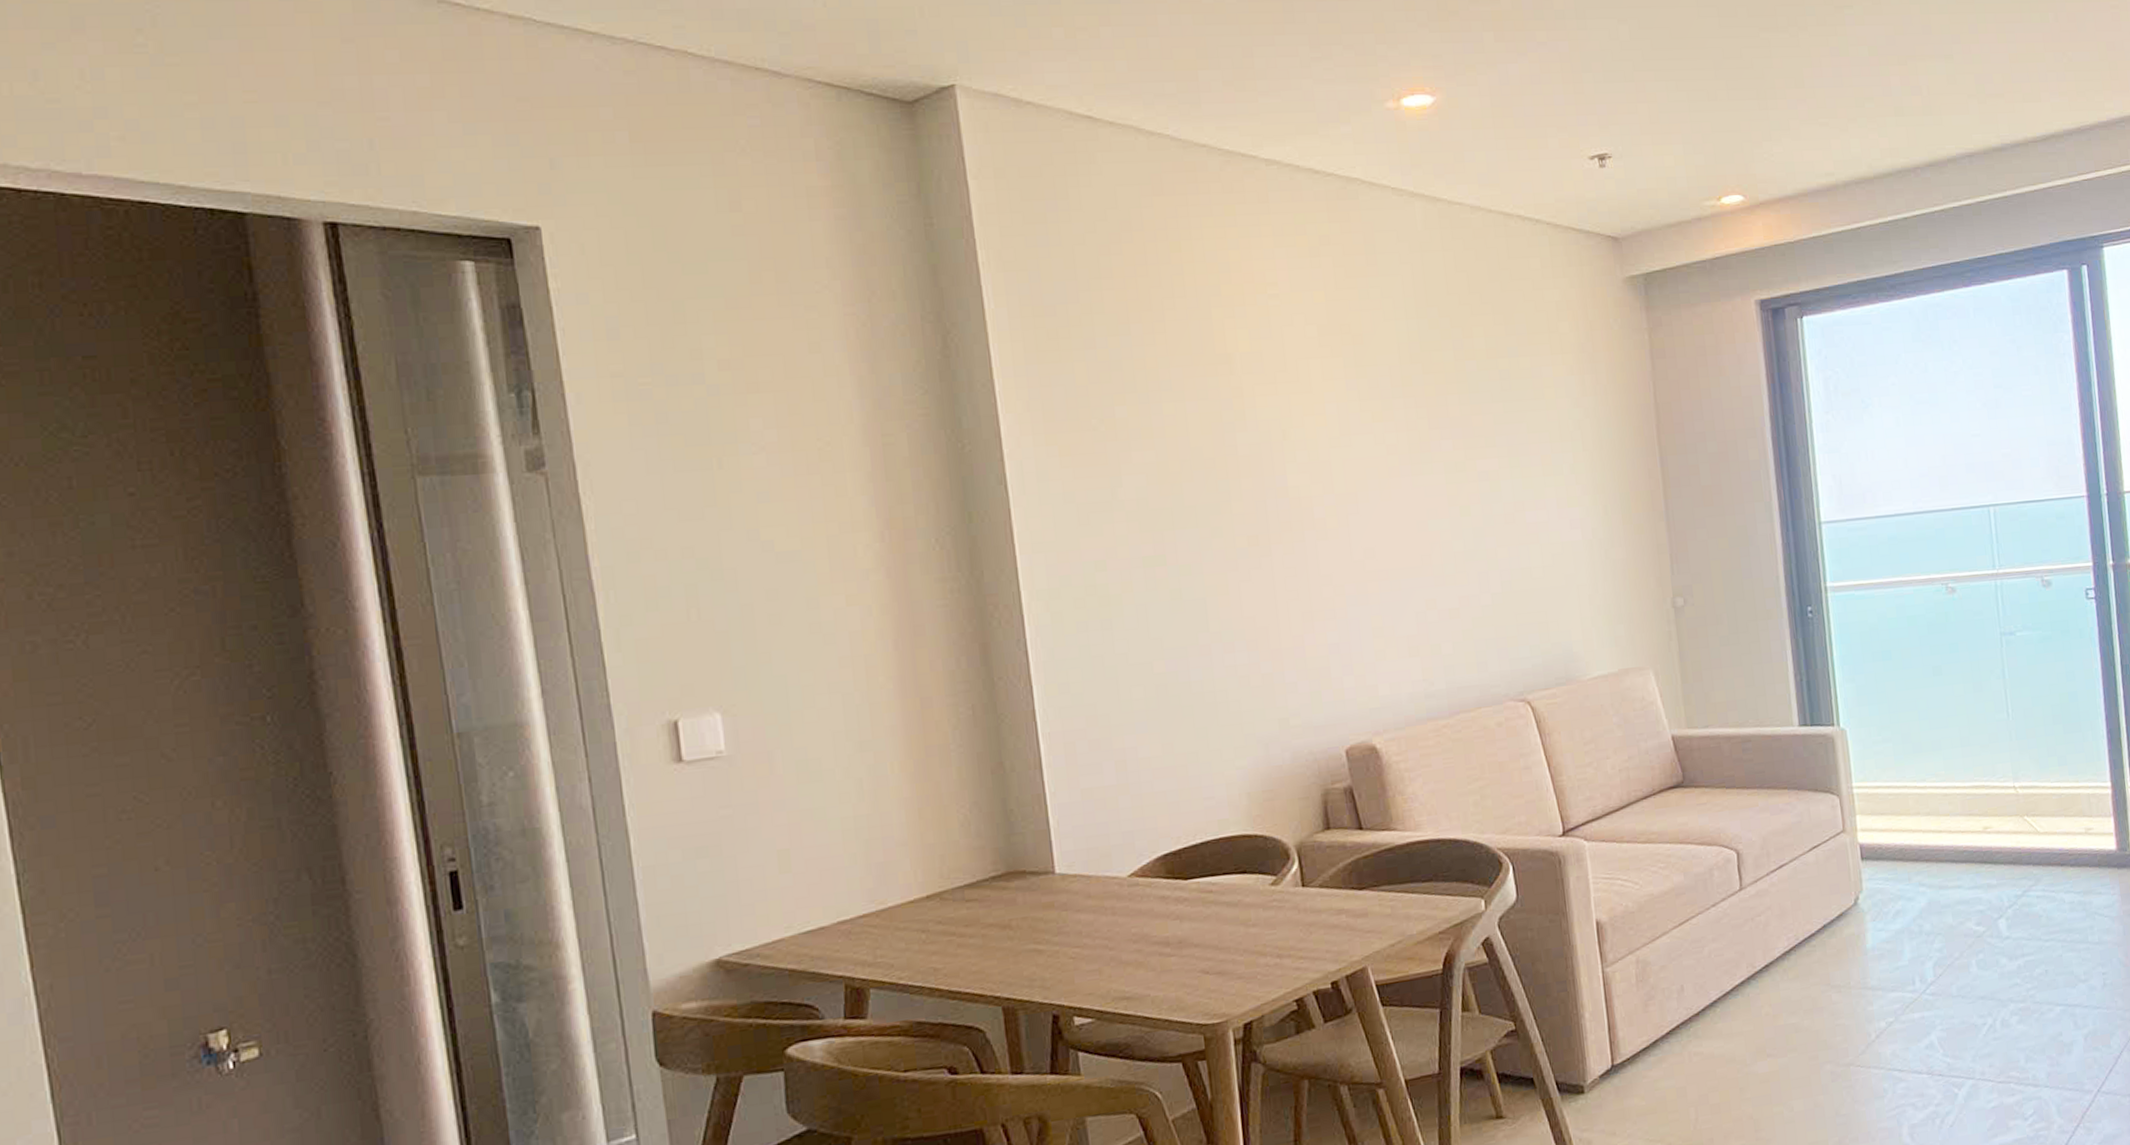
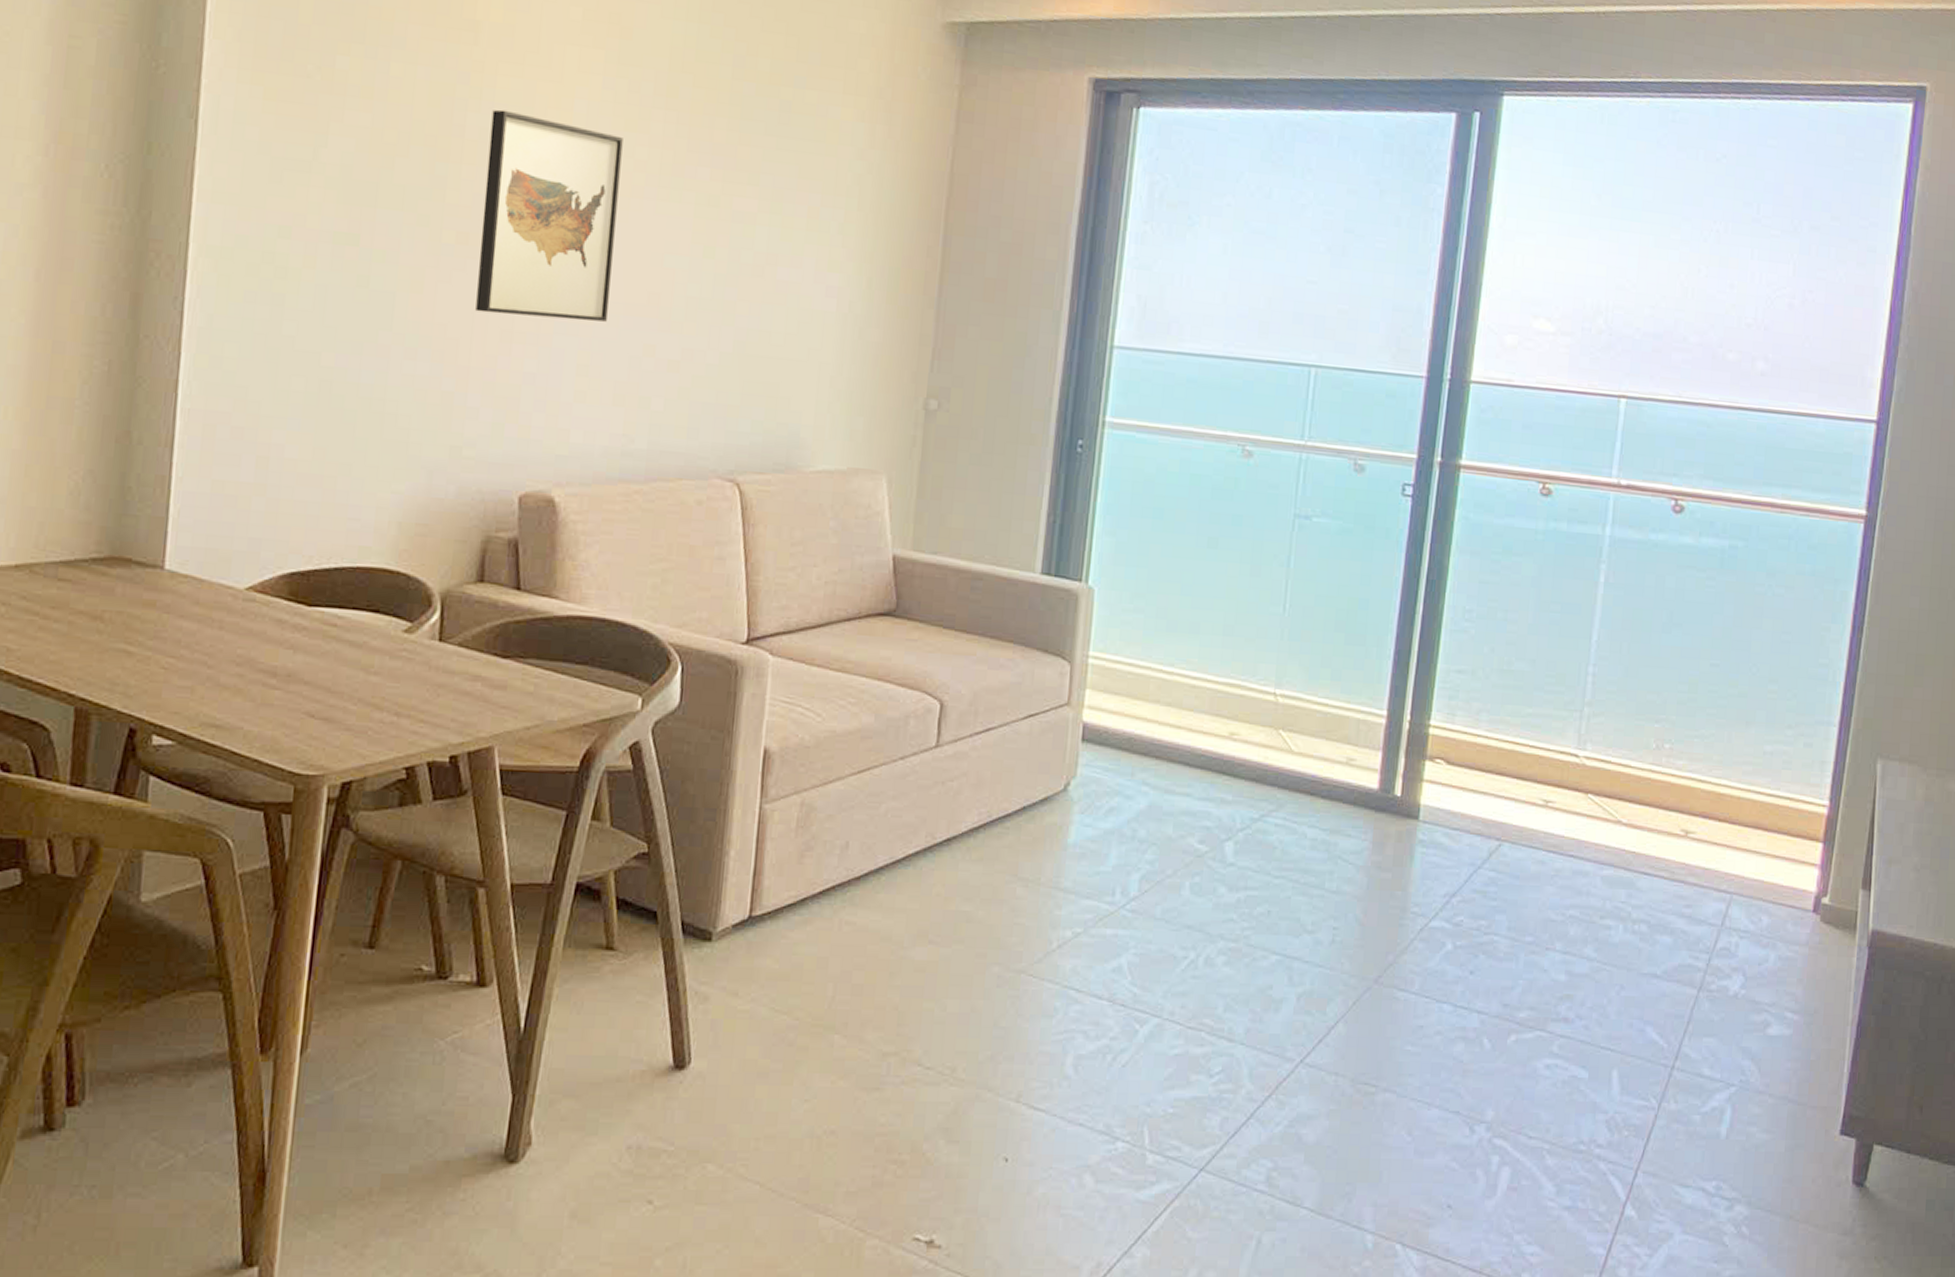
wall art: none [1257,424,1390,601] -> present [475,109,623,322]

